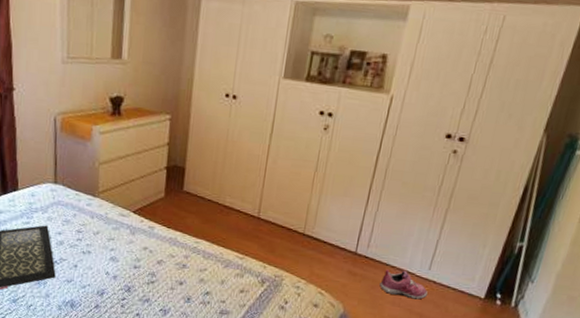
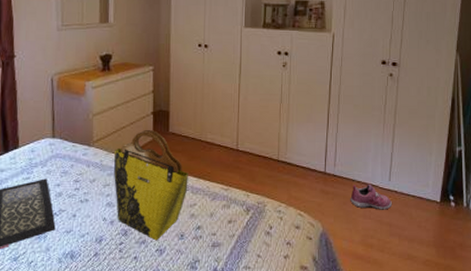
tote bag: none [119,185,201,301] -> present [114,130,188,241]

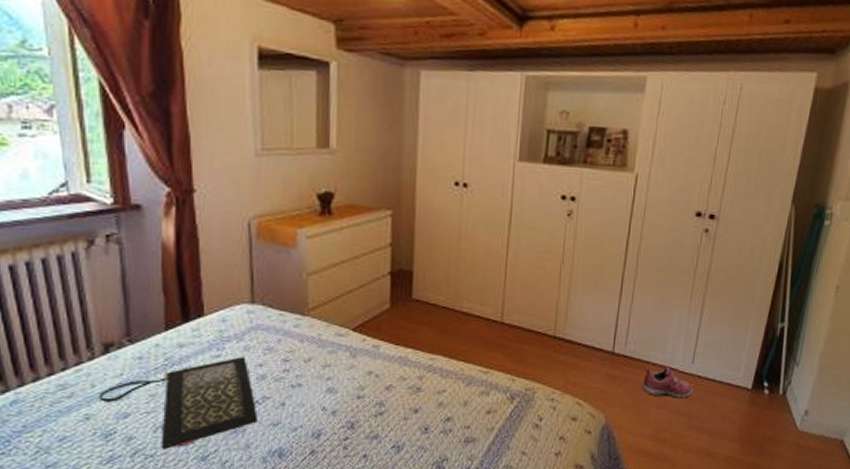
tote bag: present [114,130,188,241] -> none [337,295,436,436]

